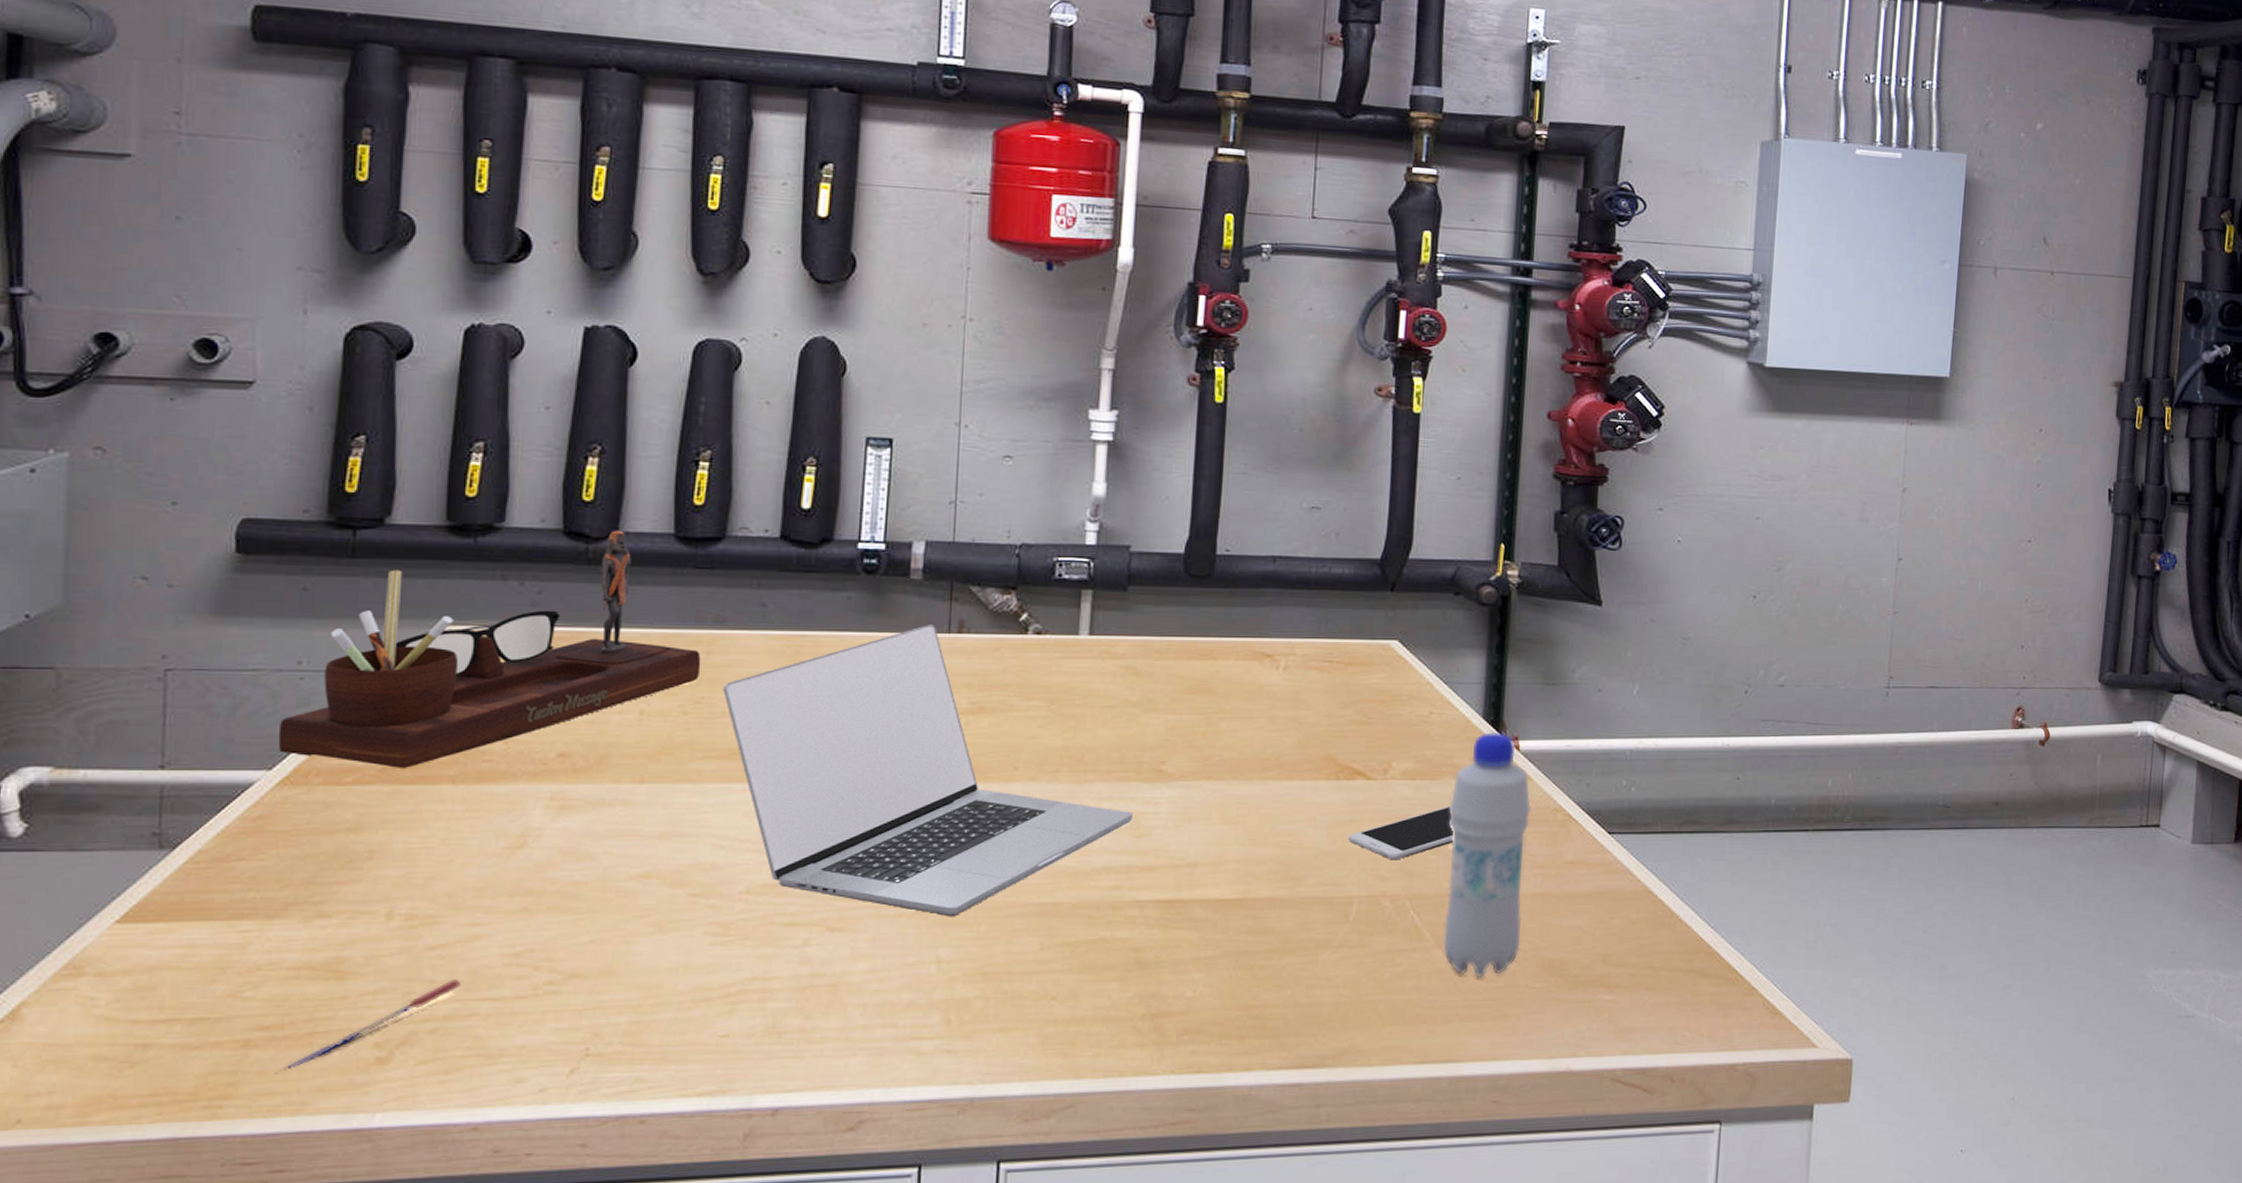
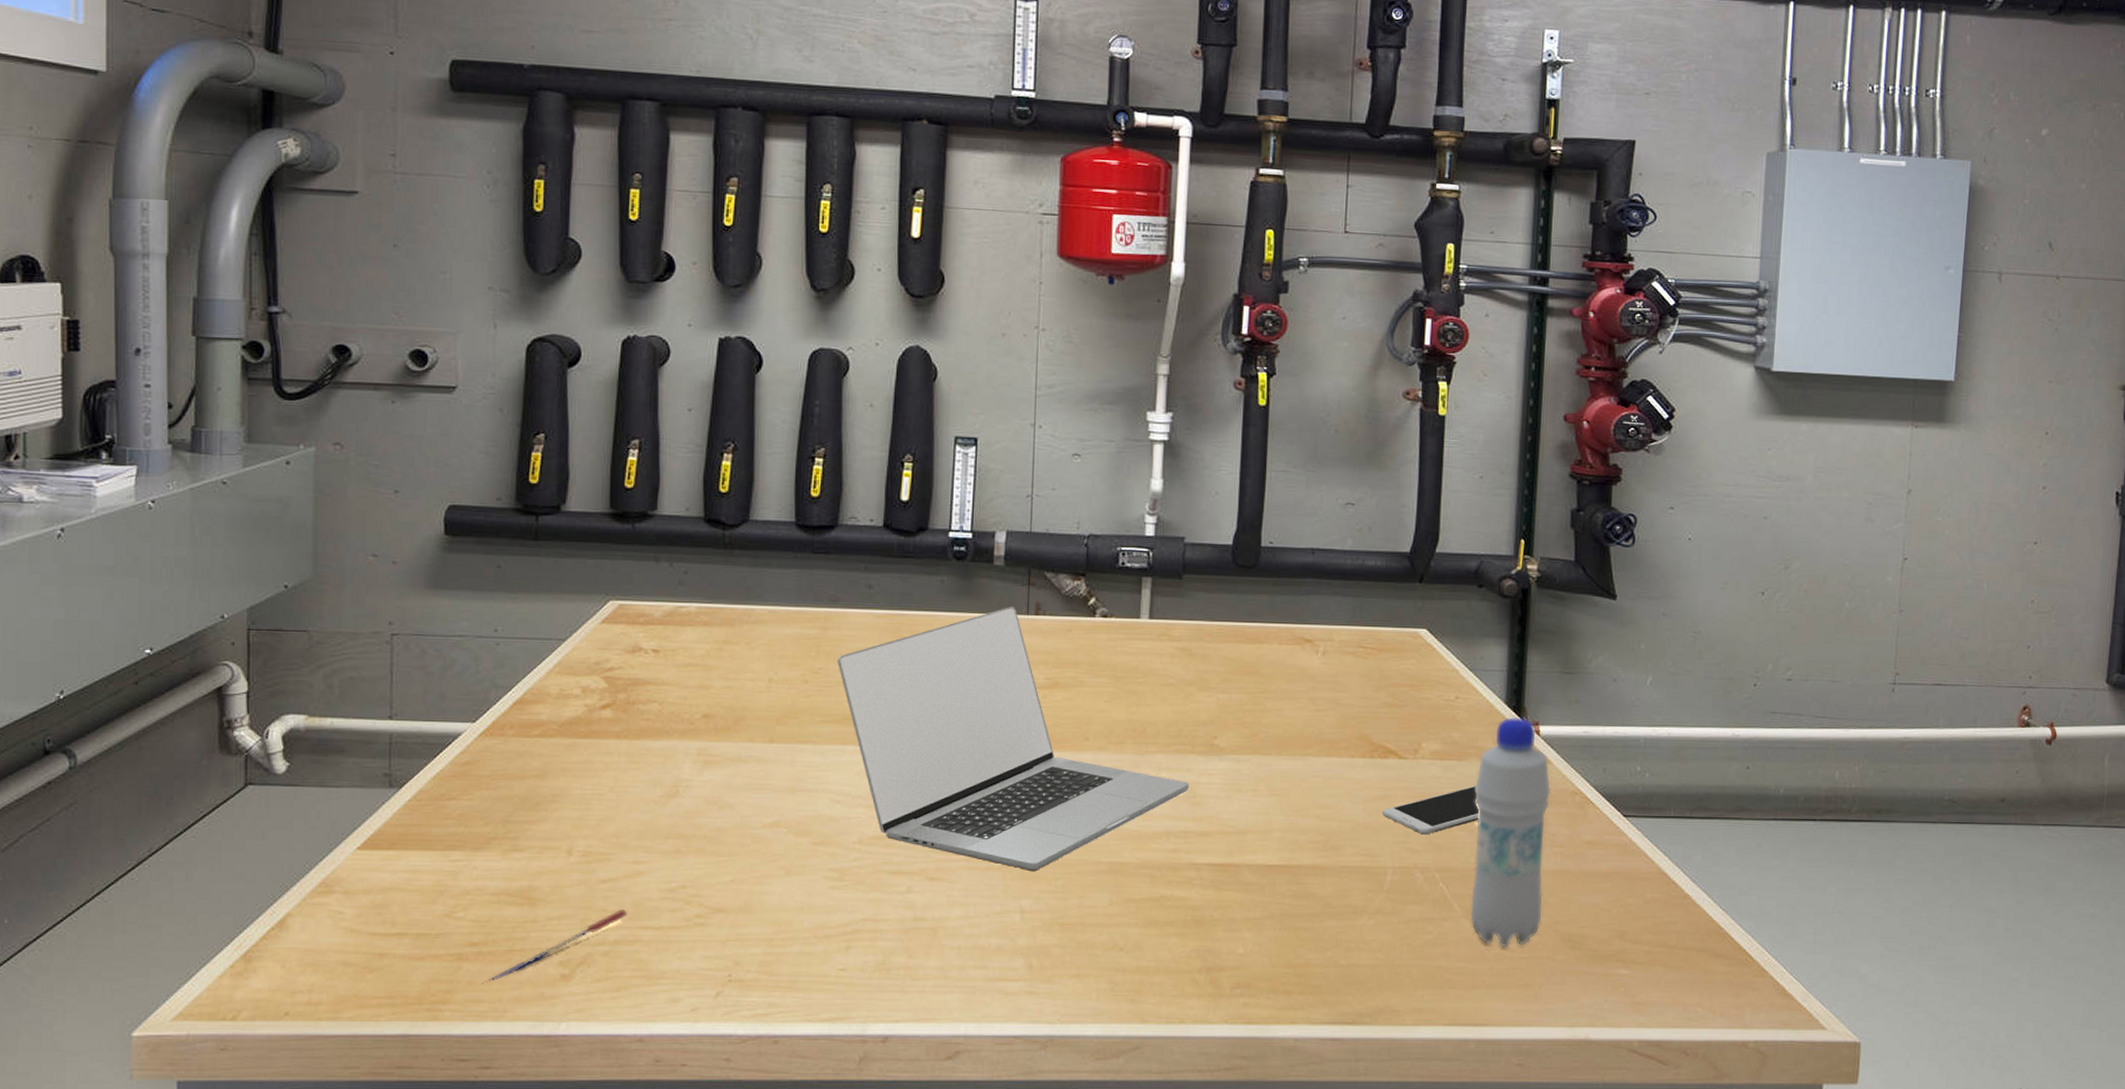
desk organizer: present [278,530,701,768] -> none [480,518,819,724]

